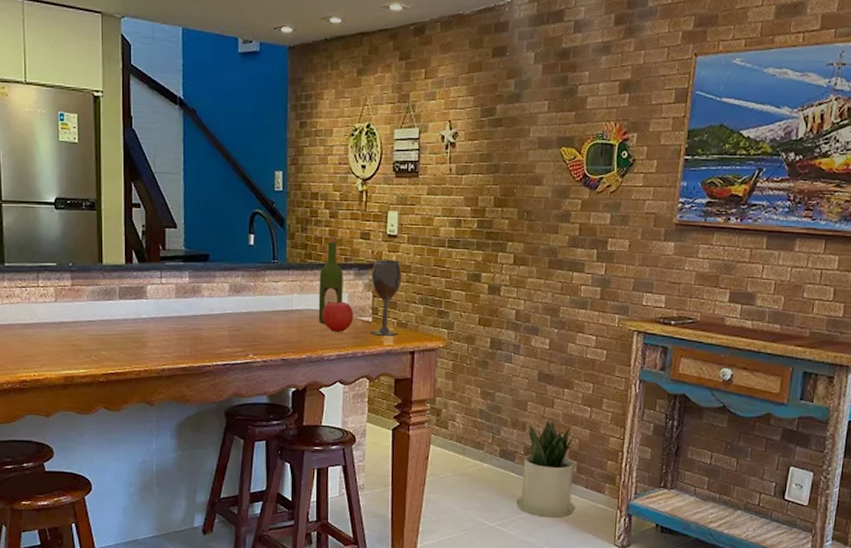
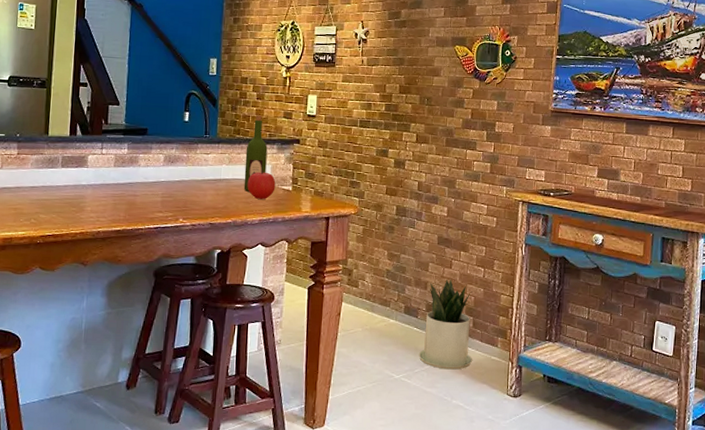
wine glass: present [371,260,402,336] -> none [291,136,320,203]

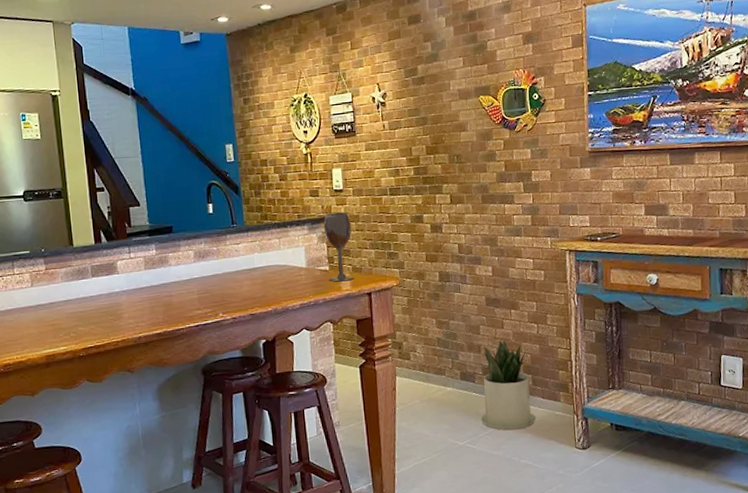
wine bottle: present [243,115,268,192] -> none [276,197,300,277]
fruit: present [247,169,276,199] -> none [282,252,312,283]
wine glass: none [291,136,320,203] -> present [323,212,354,282]

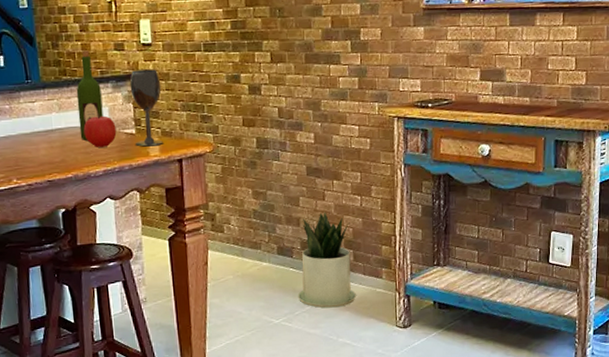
wine bottle: none [276,197,300,277] -> present [76,50,103,140]
fruit: none [282,252,312,283] -> present [83,113,117,147]

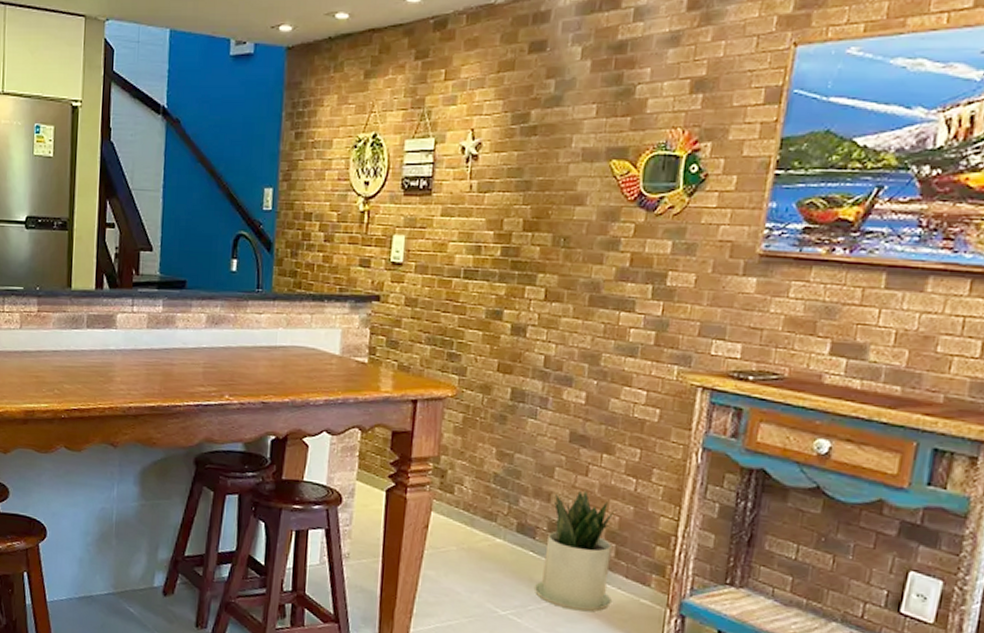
wine bottle: present [76,50,103,140] -> none [305,263,337,363]
fruit: present [83,113,117,147] -> none [309,335,347,374]
wine glass: present [129,69,163,147] -> none [366,291,407,381]

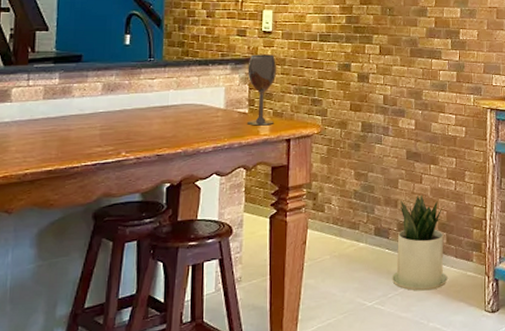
wine glass: none [366,291,407,381] -> present [247,54,277,126]

